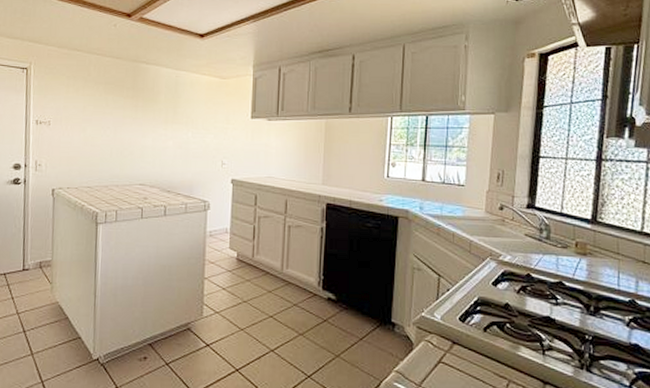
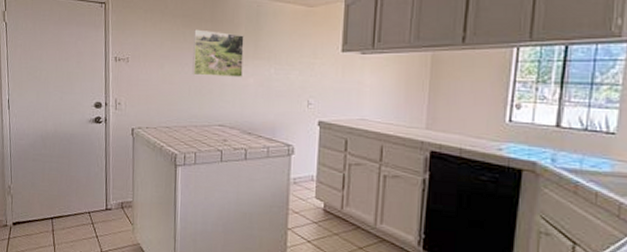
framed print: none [114,96,164,141] -> present [192,29,244,78]

